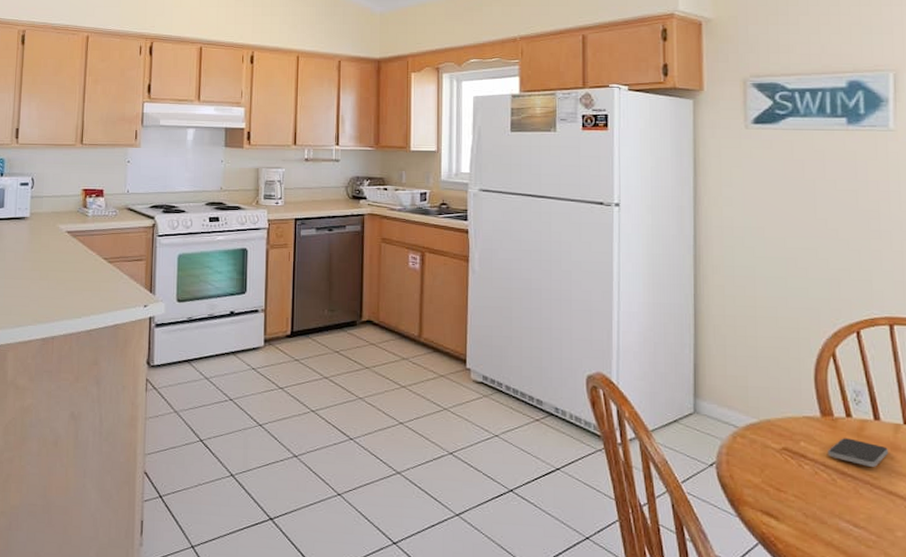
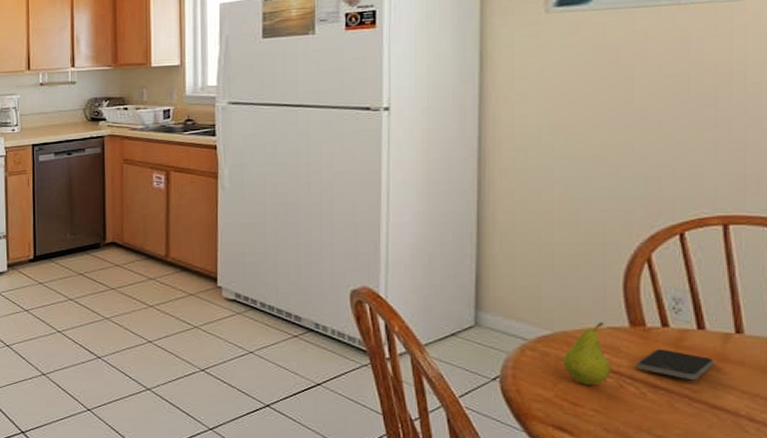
fruit: none [767,411,808,472] -> present [562,322,612,385]

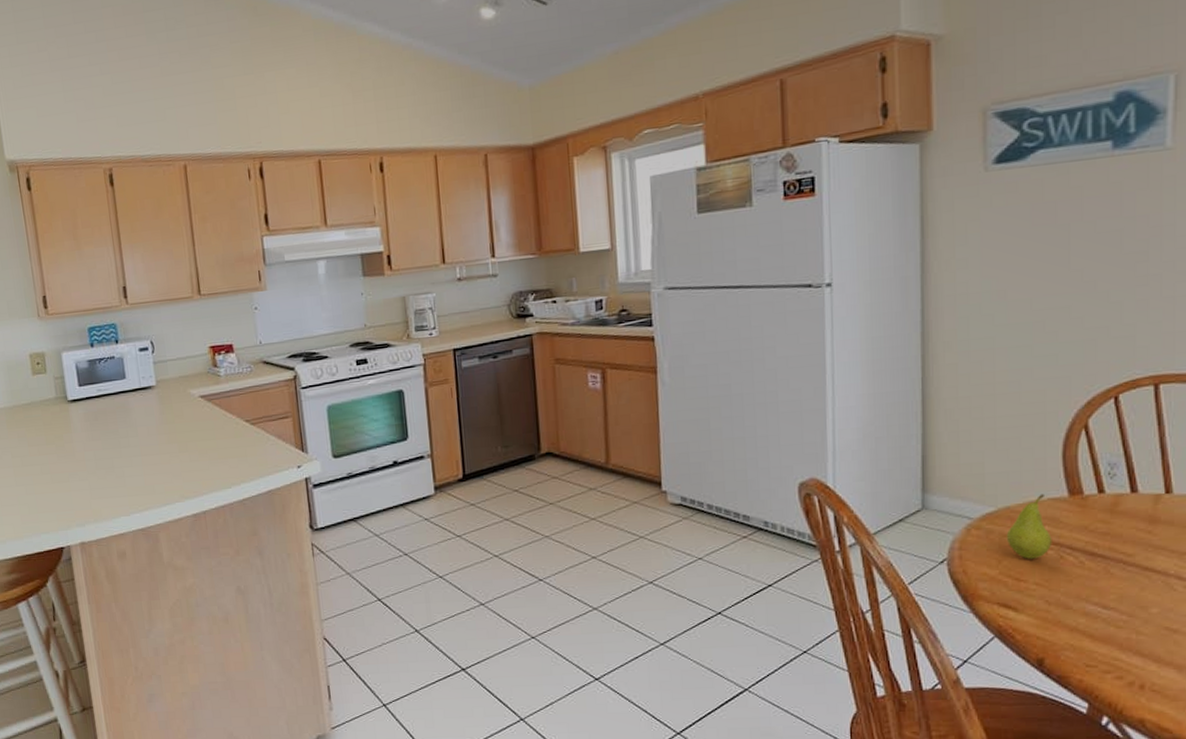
smartphone: present [637,349,715,380] -> none [1076,516,1147,544]

